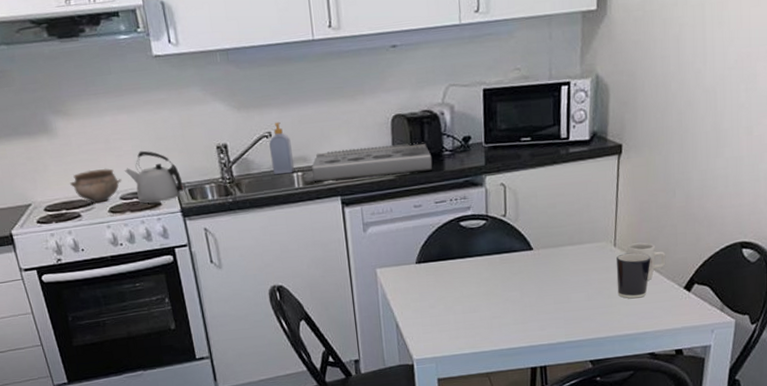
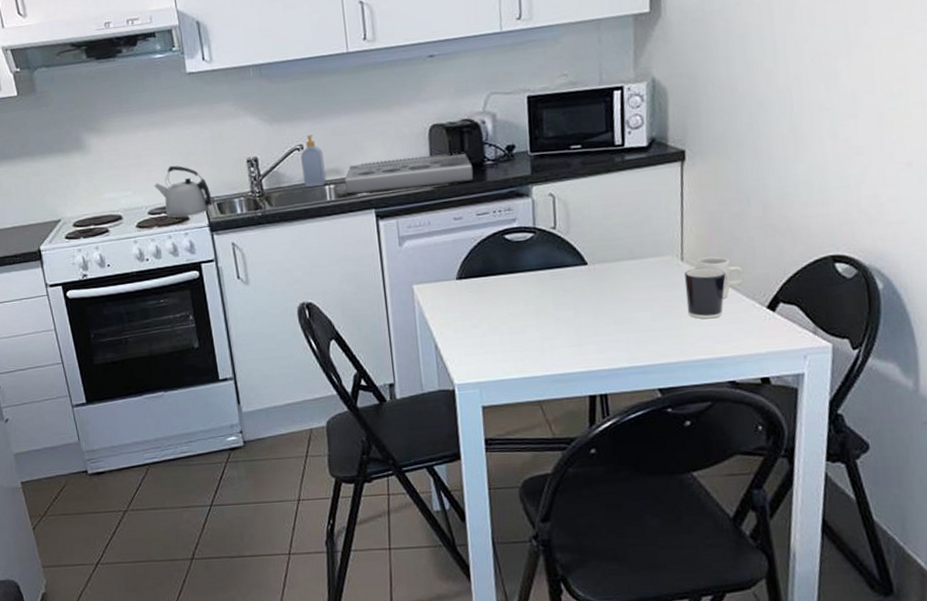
cooking pot: present [70,168,122,203] -> none [100,183,151,218]

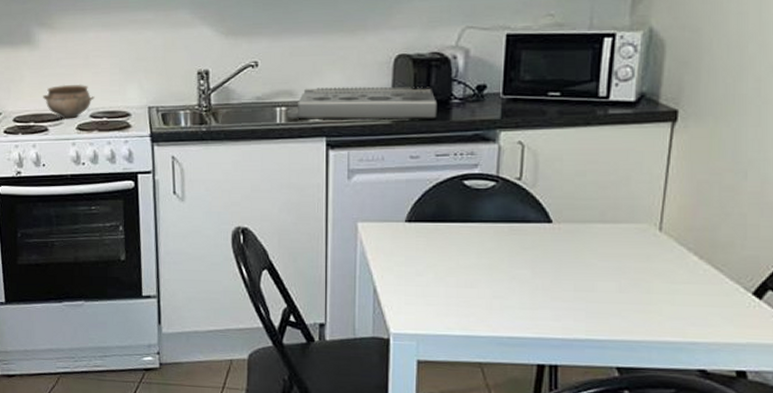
cooking pot: none [100,183,151,218] -> present [43,84,95,118]
kettle: present [153,165,213,219] -> none [98,69,157,126]
soap bottle: present [301,134,327,188] -> none [254,51,279,108]
mug: present [684,267,726,319] -> none [660,241,709,298]
mug: present [696,256,744,299] -> none [676,230,729,278]

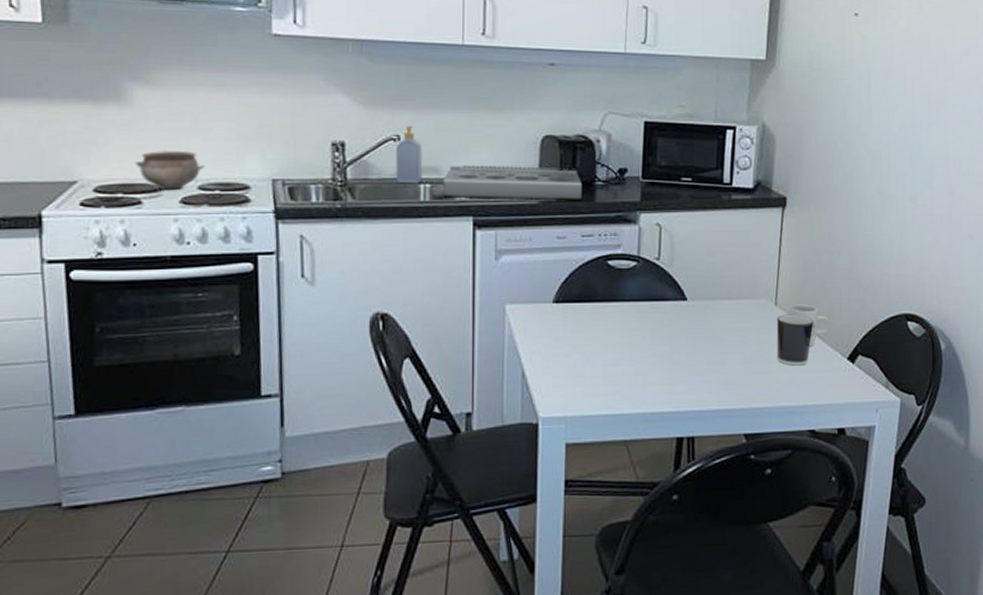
soap bottle: none [254,51,279,108] -> present [396,125,423,184]
mug: none [660,241,709,298] -> present [776,314,814,366]
mug: none [676,230,729,278] -> present [788,304,829,347]

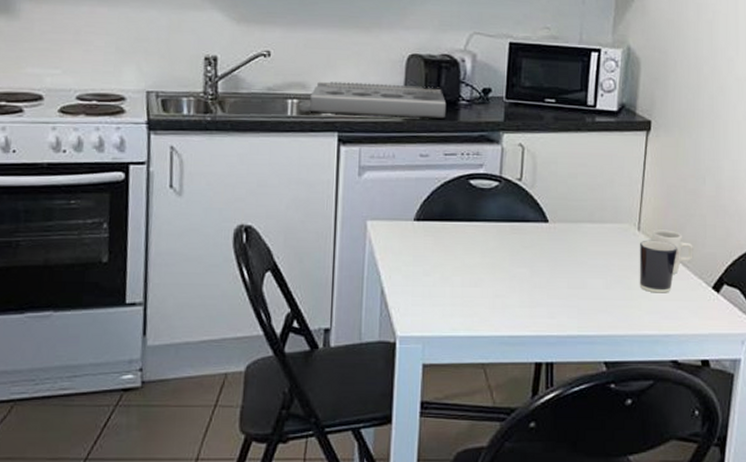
cooking pot: present [136,150,205,190] -> none [19,61,84,99]
soap bottle: present [396,125,423,184] -> none [264,41,291,99]

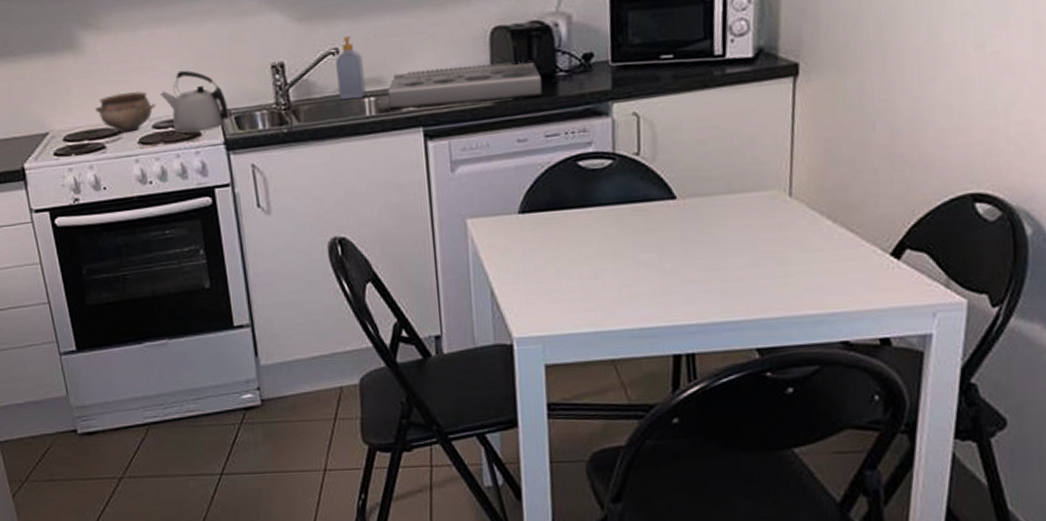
cooking pot: none [19,61,84,99] -> present [95,90,156,132]
kettle: none [89,49,157,111] -> present [159,70,229,135]
soap bottle: none [264,41,291,99] -> present [336,35,367,101]
mug: present [639,240,677,293] -> none [792,205,842,267]
mug: present [651,230,693,274] -> none [807,192,864,243]

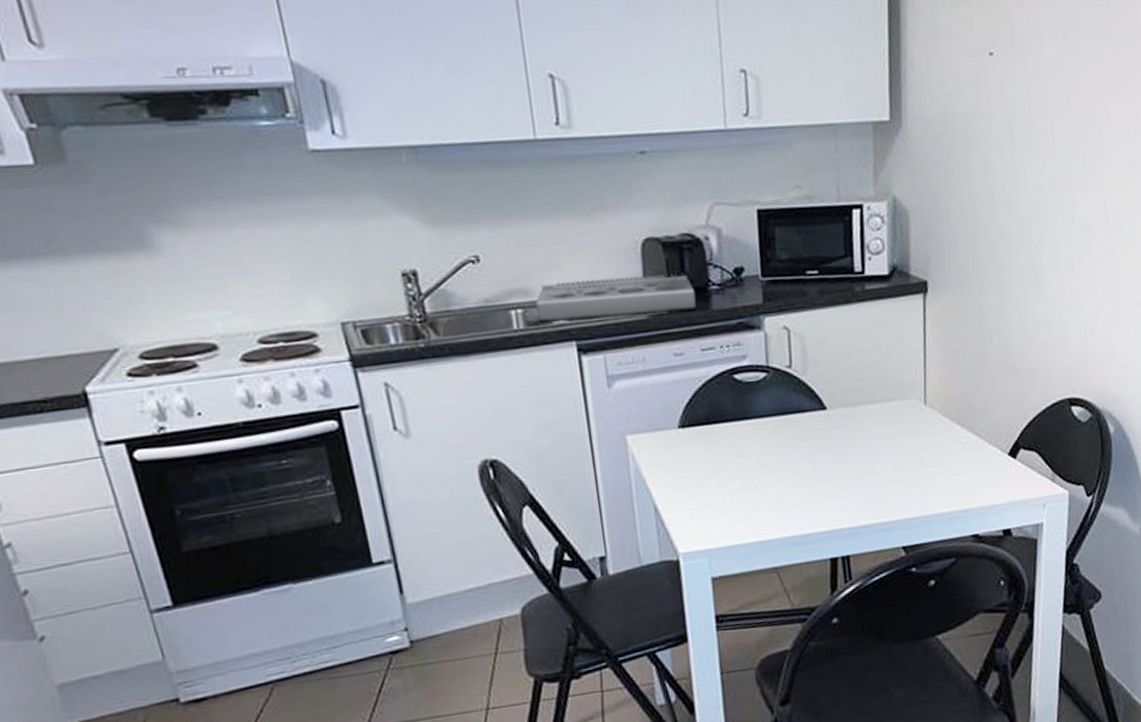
cooking pot: present [95,90,156,132] -> none [180,299,261,348]
kettle: present [159,70,229,135] -> none [264,276,354,351]
soap bottle: present [336,35,367,101] -> none [476,242,513,313]

